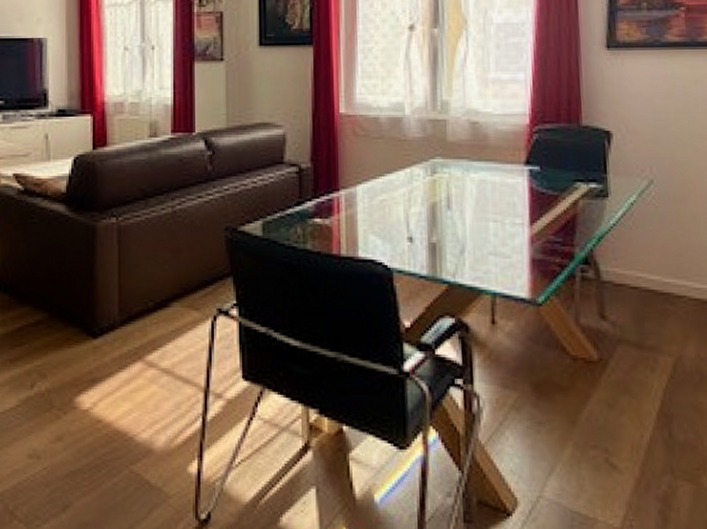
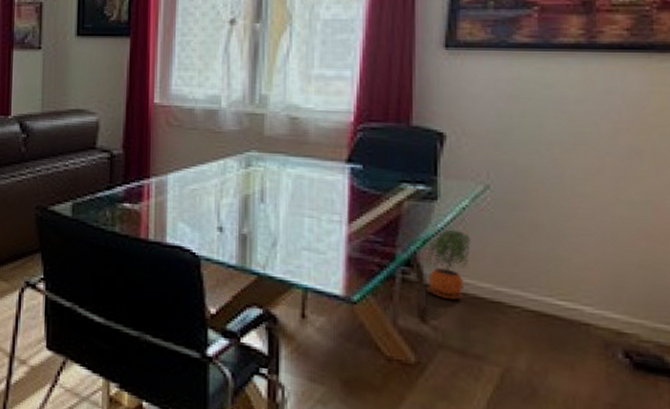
potted plant: none [601,226,640,294] -> present [425,230,471,299]

